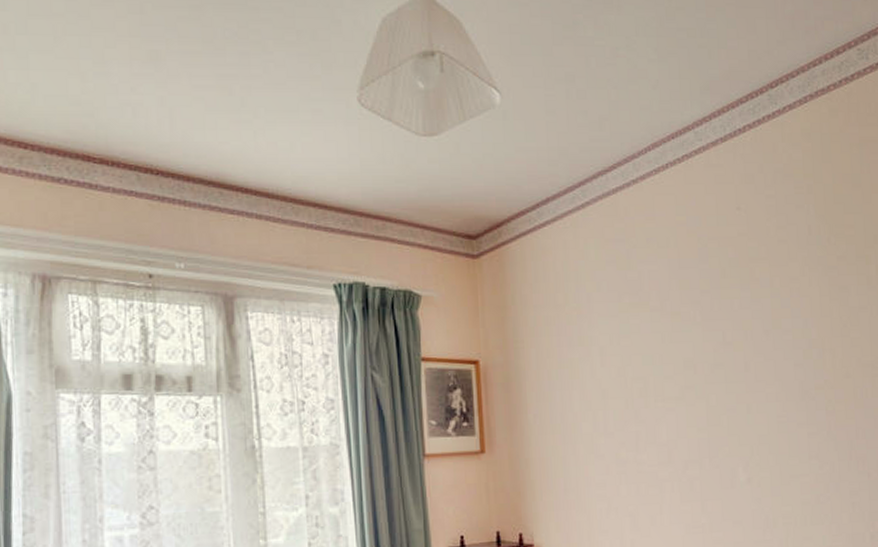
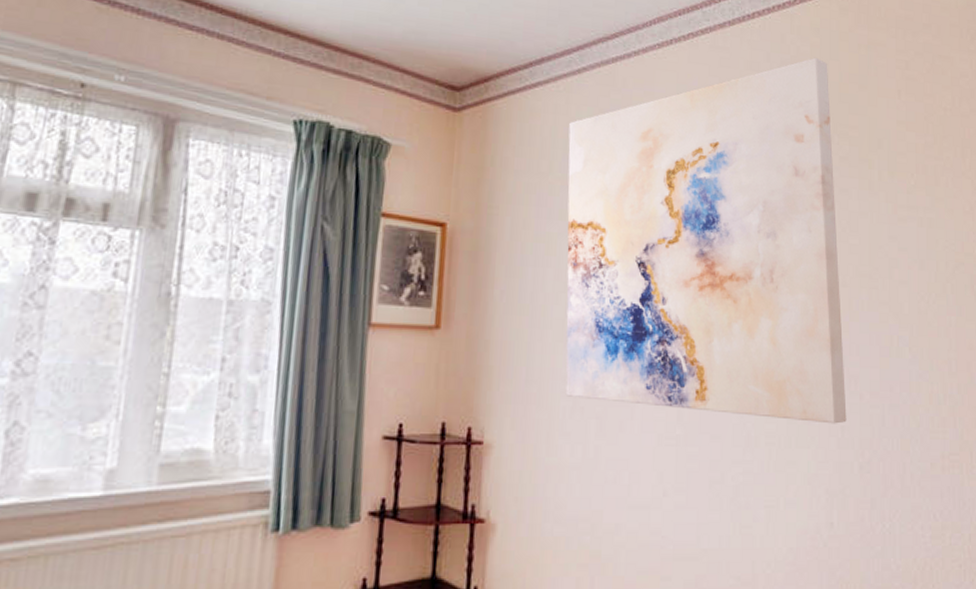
wall art: none [579,162,857,502] -> present [565,57,847,424]

